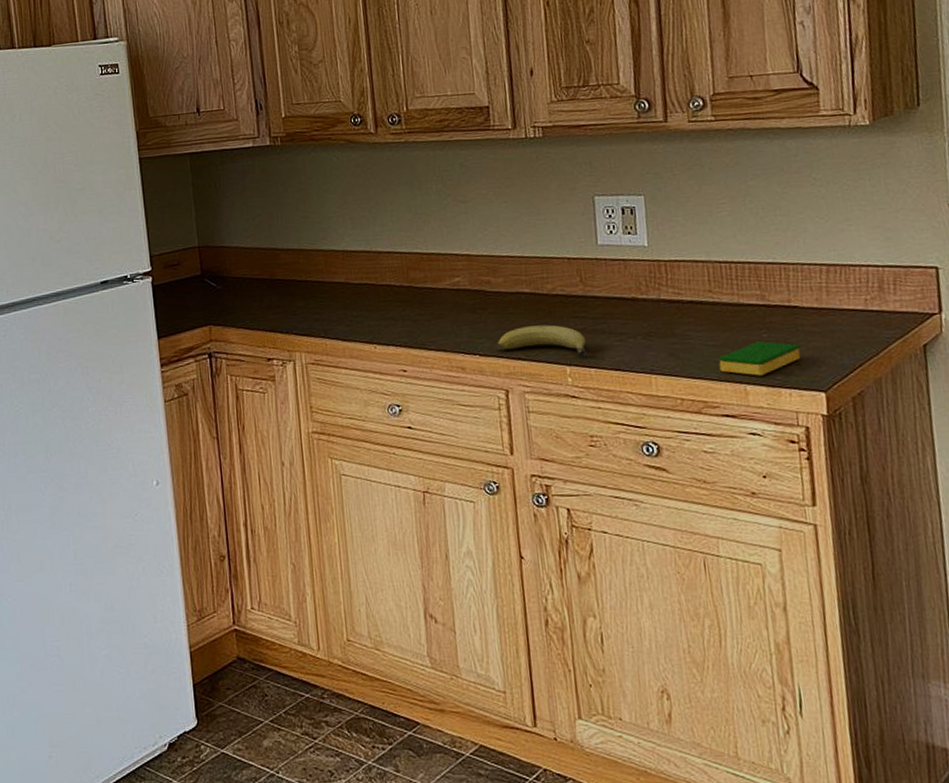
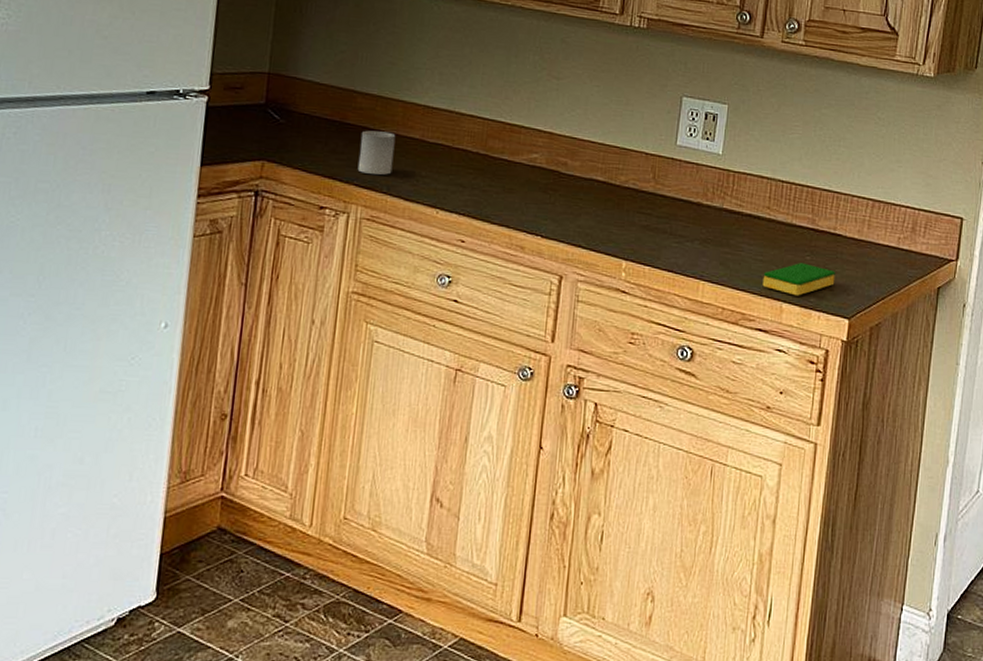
cup: none [290,280,326,322] -> present [357,130,396,175]
fruit: present [496,325,587,357] -> none [559,214,647,253]

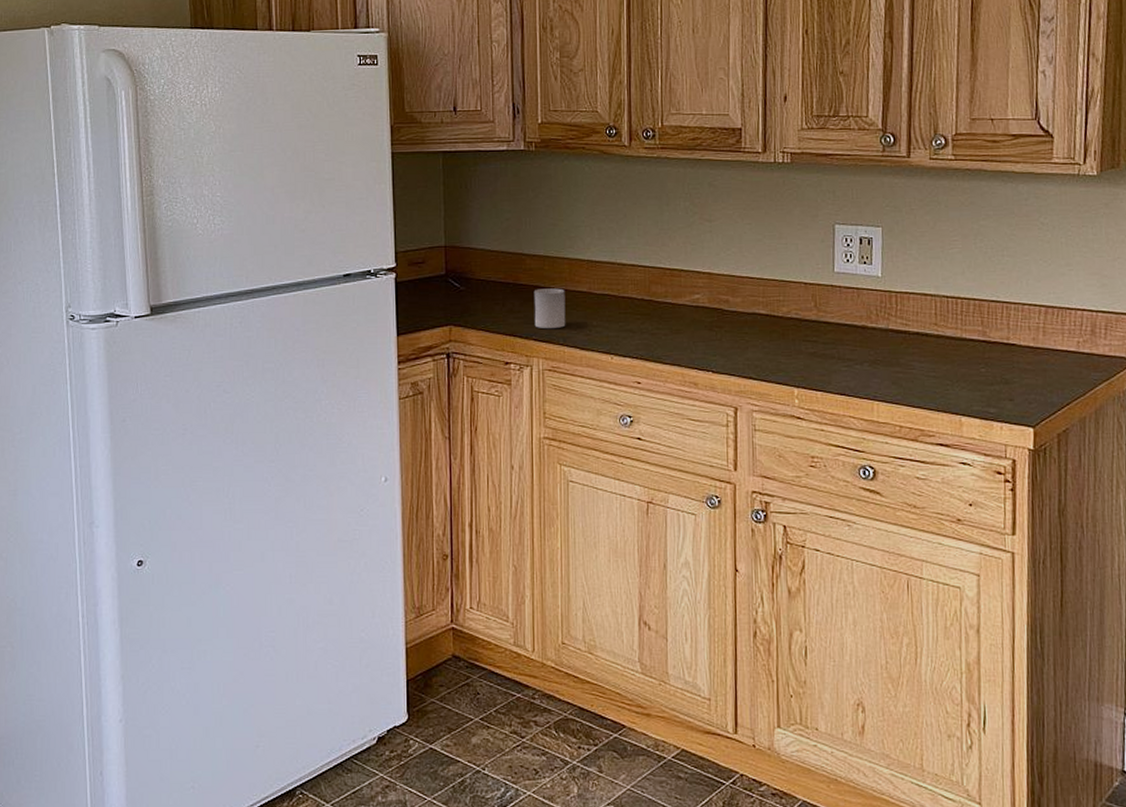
dish sponge: present [762,263,835,296] -> none [938,375,1014,409]

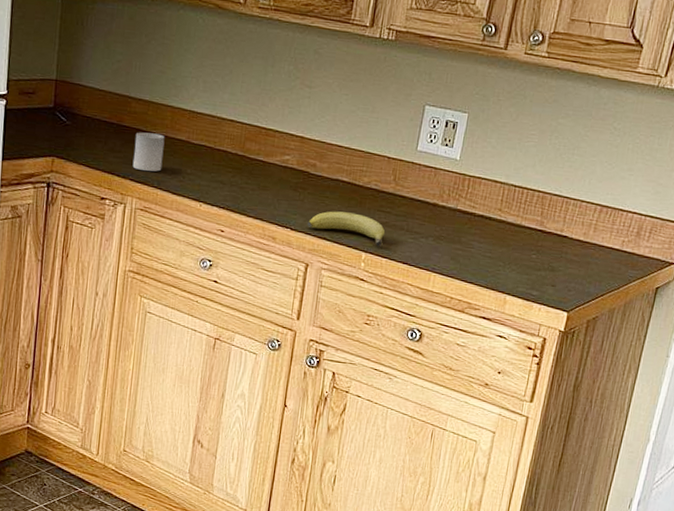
fruit: none [729,346,816,380] -> present [307,211,386,247]

